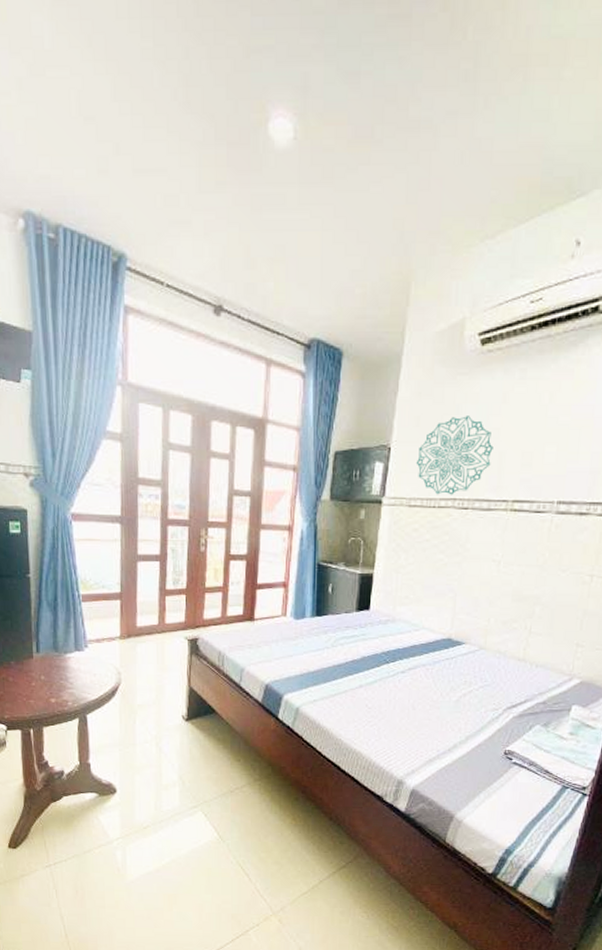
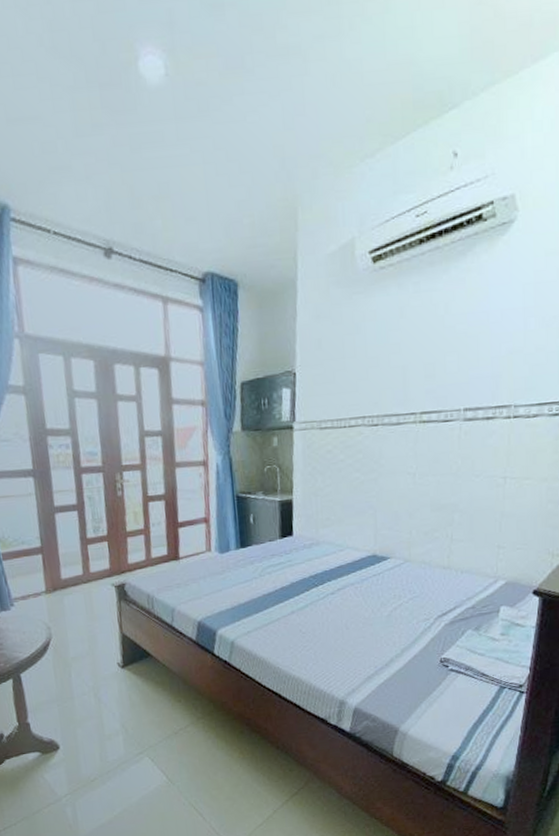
wall decoration: present [416,416,493,495] -> none [322,333,396,415]

